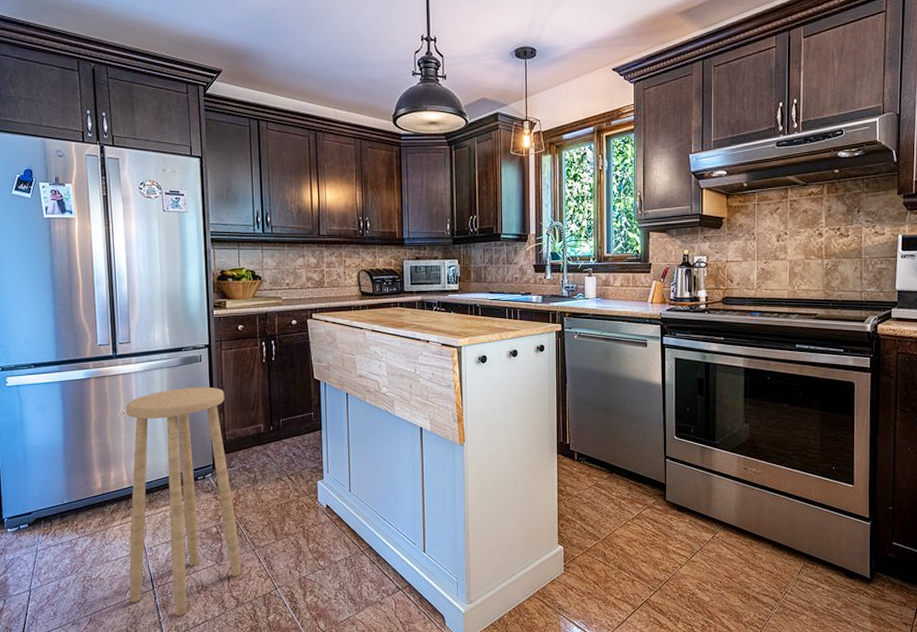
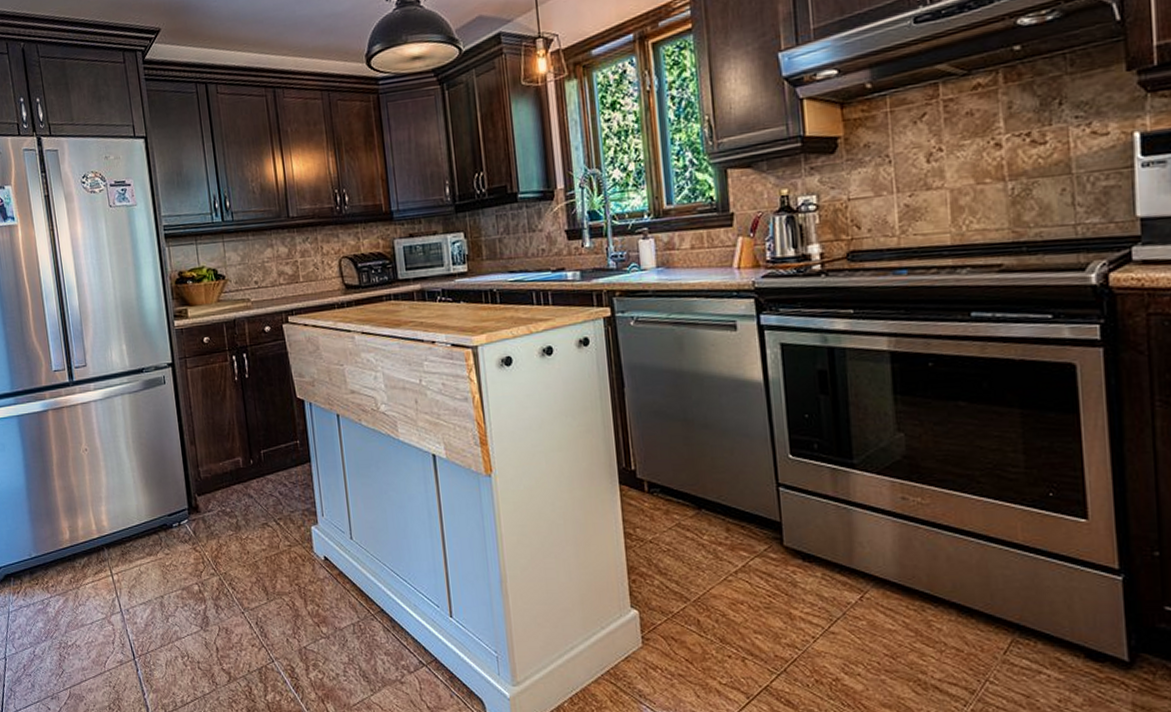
stool: present [125,387,242,616] -> none [87,414,232,692]

